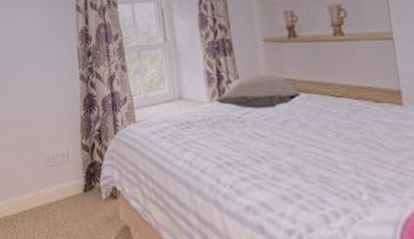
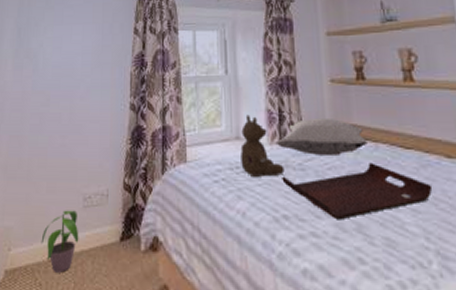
potted plant: none [15,169,48,221] -> present [41,210,79,273]
stuffed bear: none [183,77,225,131] -> present [240,114,285,177]
serving tray: none [223,111,363,163] -> present [282,162,433,220]

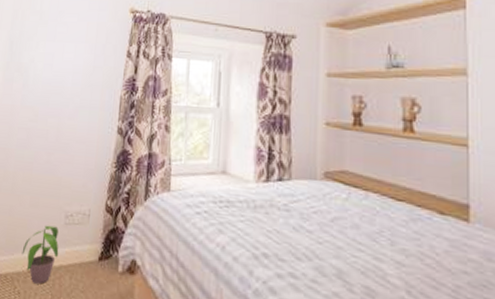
stuffed bear: present [240,114,285,177] -> none [225,150,269,214]
pillow: present [277,119,367,155] -> none [263,160,357,200]
serving tray: present [282,162,433,220] -> none [265,210,421,264]

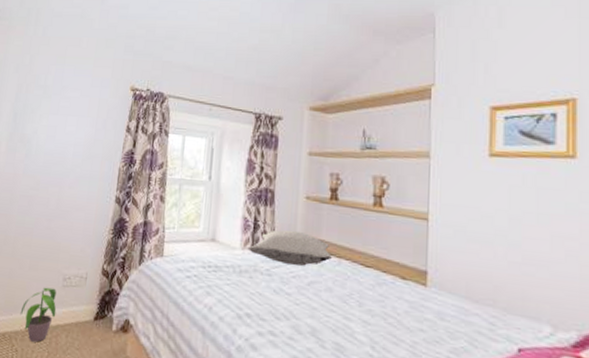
pillow: none [263,160,357,200] -> present [249,230,332,266]

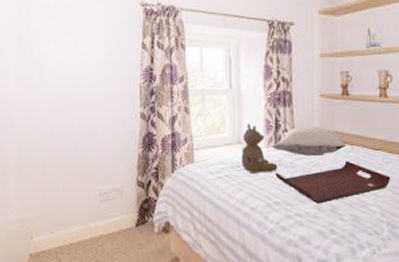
potted plant: present [20,287,57,342] -> none [62,204,98,253]
stuffed bear: none [213,219,253,278] -> present [241,123,278,173]
serving tray: none [249,275,385,323] -> present [275,161,391,204]

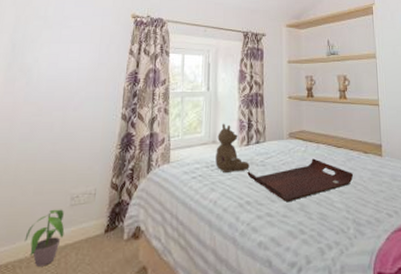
potted plant: none [62,204,98,253] -> present [24,209,65,267]
pillow: present [273,127,346,155] -> none [245,126,312,154]

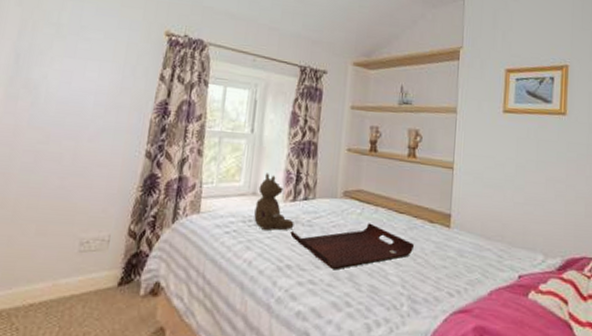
potted plant: present [24,209,65,267] -> none [22,254,71,317]

